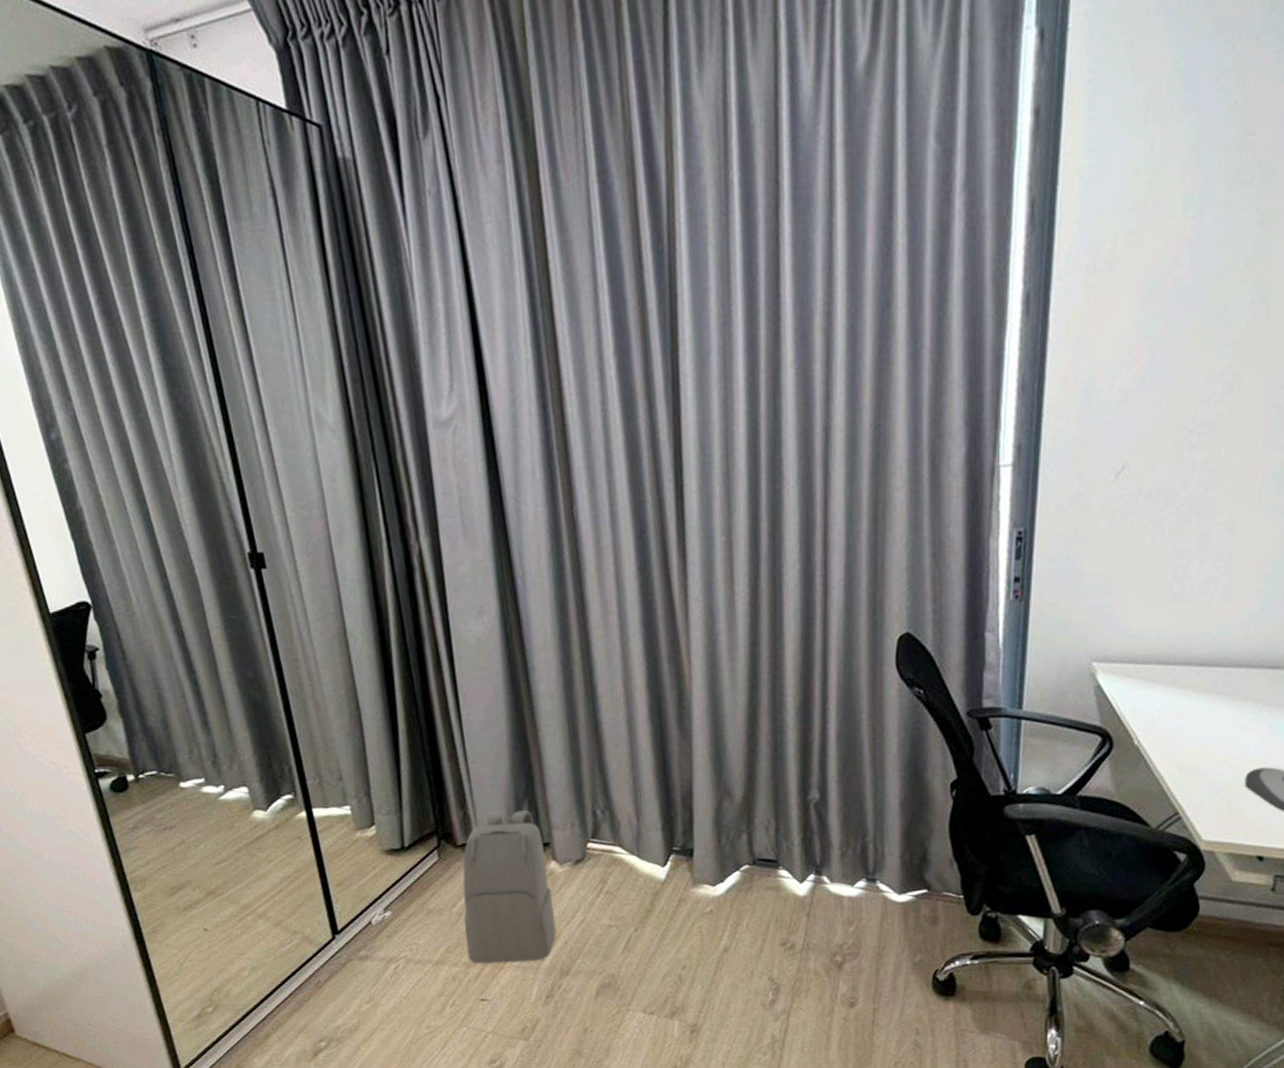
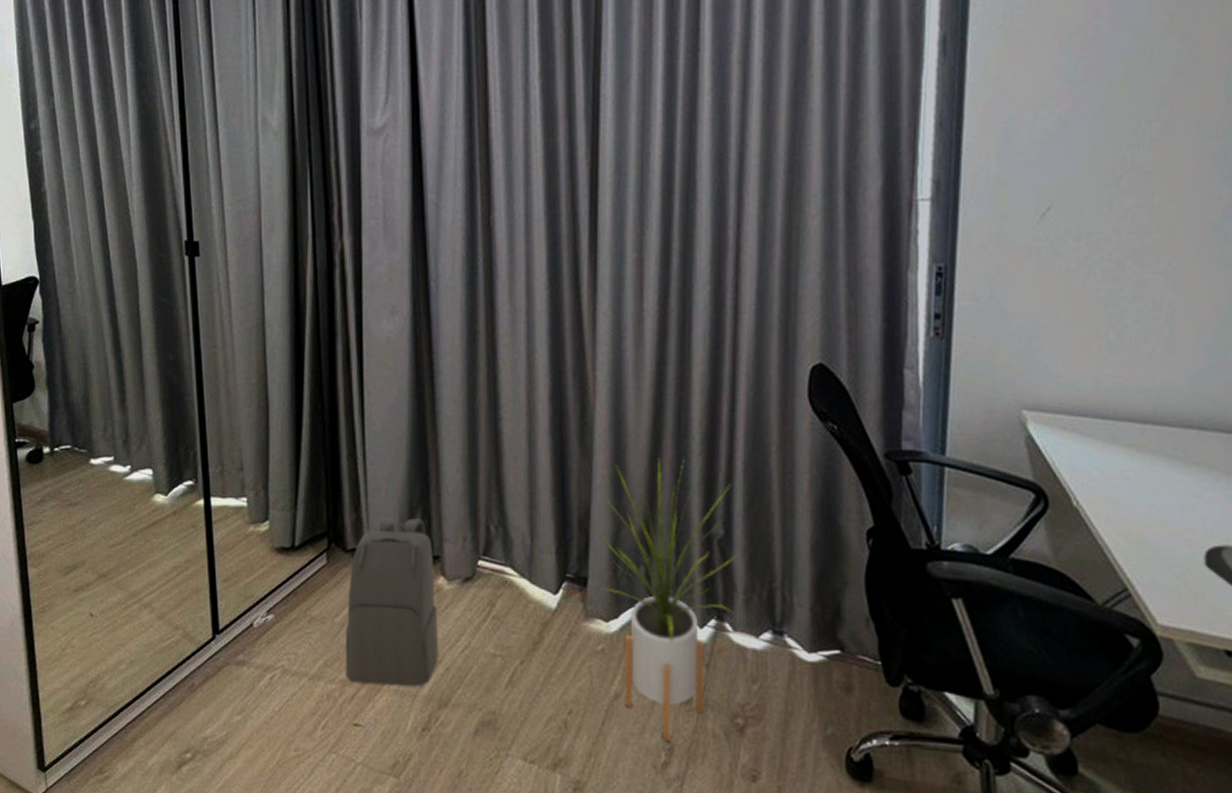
house plant: none [698,733,834,983] -> present [597,457,738,742]

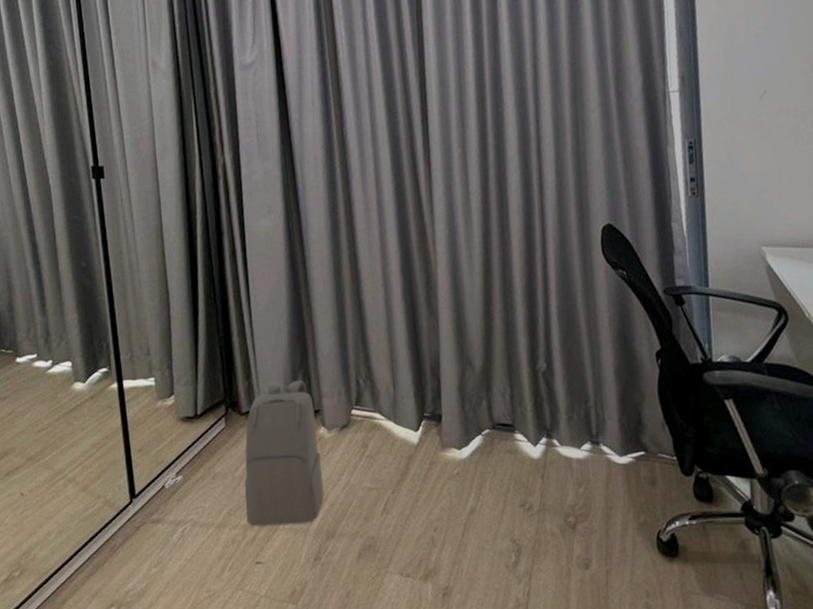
house plant: present [597,457,738,742] -> none [444,310,560,545]

